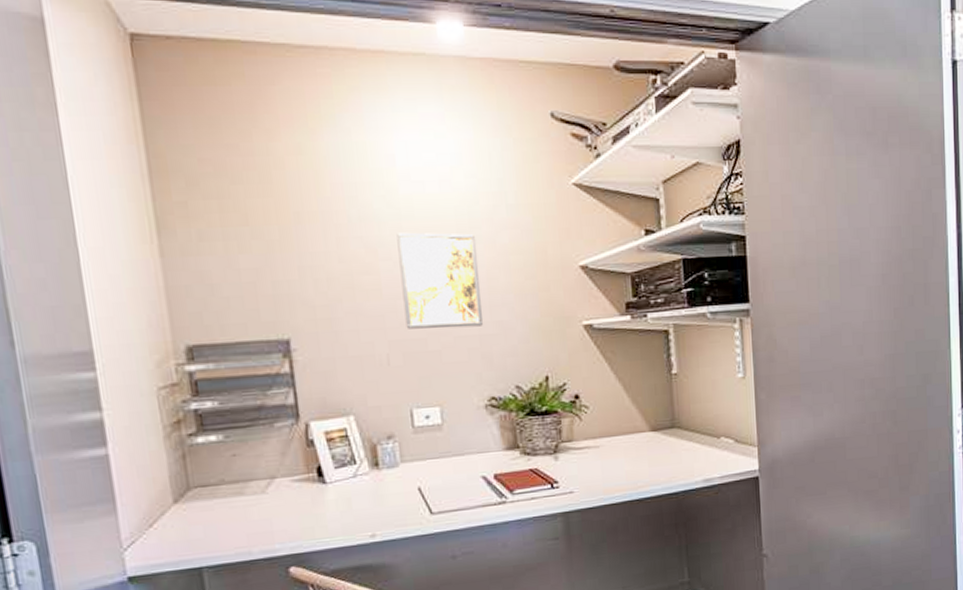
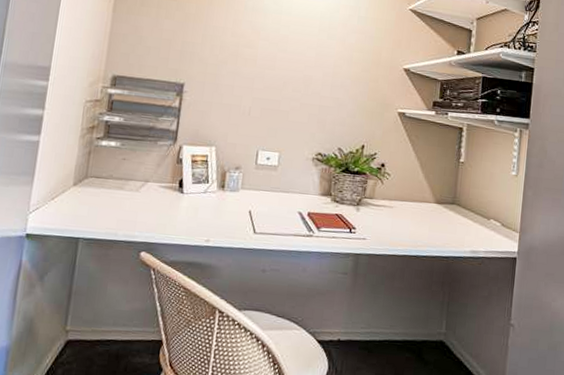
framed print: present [397,232,483,329] -> none [268,23,331,99]

